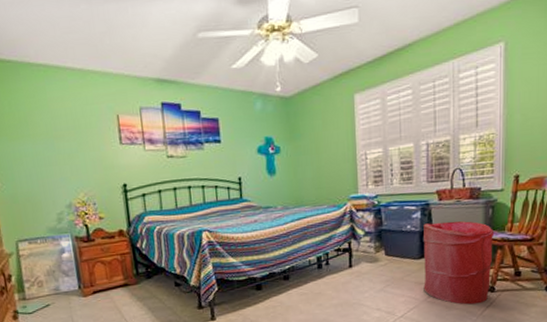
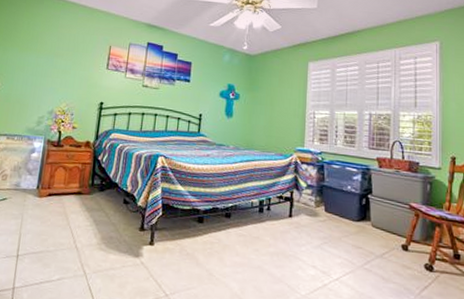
laundry hamper: present [423,221,493,305] -> none [361,187,431,282]

